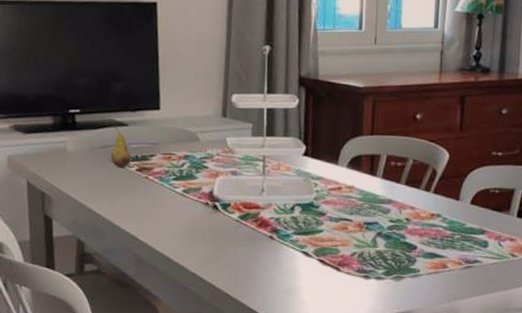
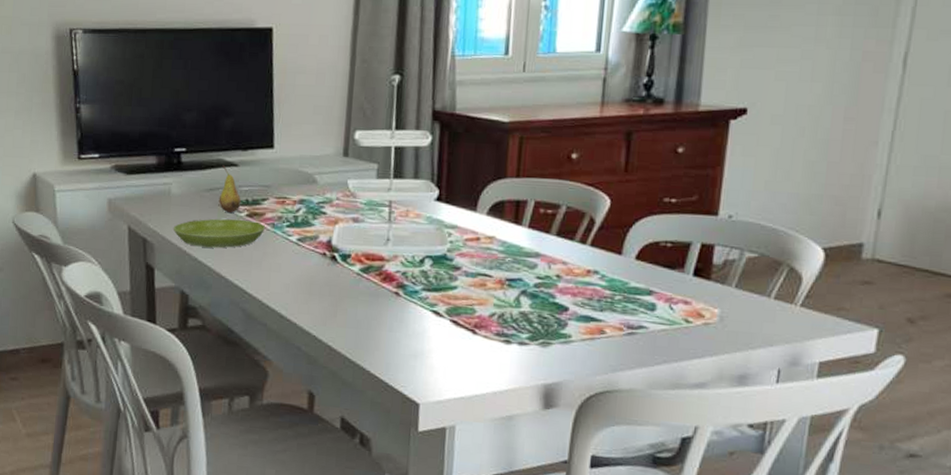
saucer: none [70,173,154,200] -> present [174,219,266,248]

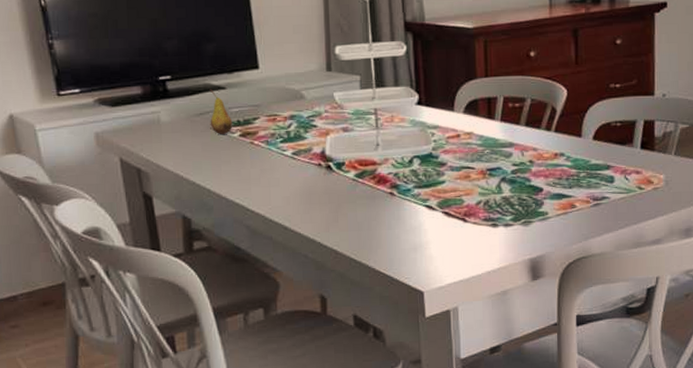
saucer: present [174,219,266,248] -> none [168,140,260,171]

